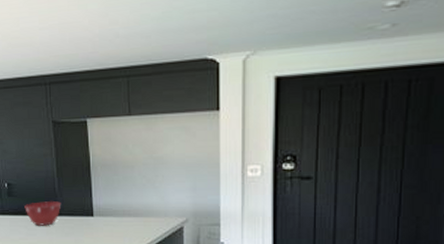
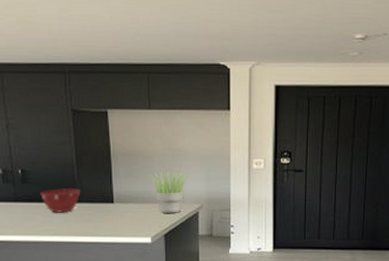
potted plant: none [128,182,173,227] -> present [147,171,190,213]

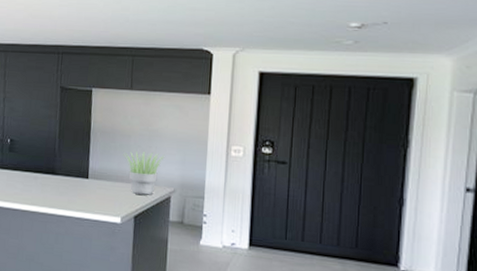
mixing bowl: present [40,188,81,213] -> none [23,159,60,184]

